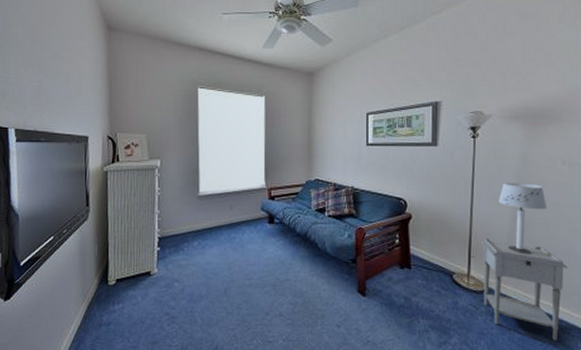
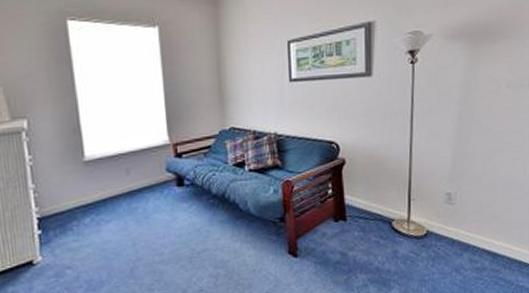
nightstand: present [480,237,568,341] -> none [421,177,510,278]
table lamp: present [498,183,548,255] -> none [439,112,491,192]

